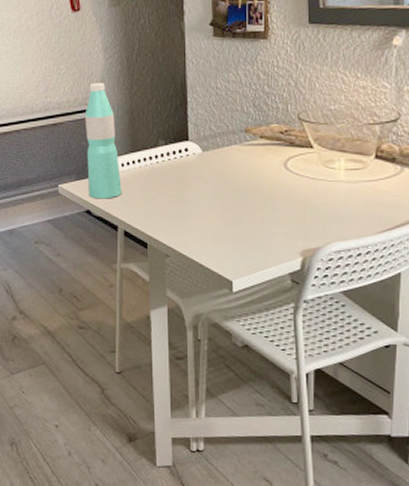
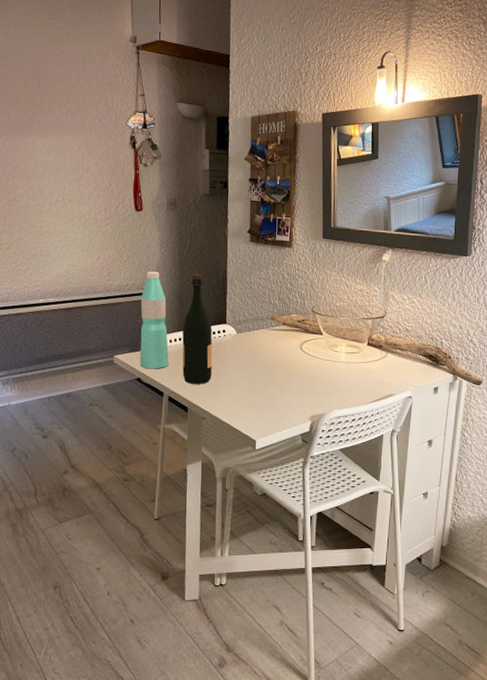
wine bottle: none [136,81,174,215] -> present [182,273,213,384]

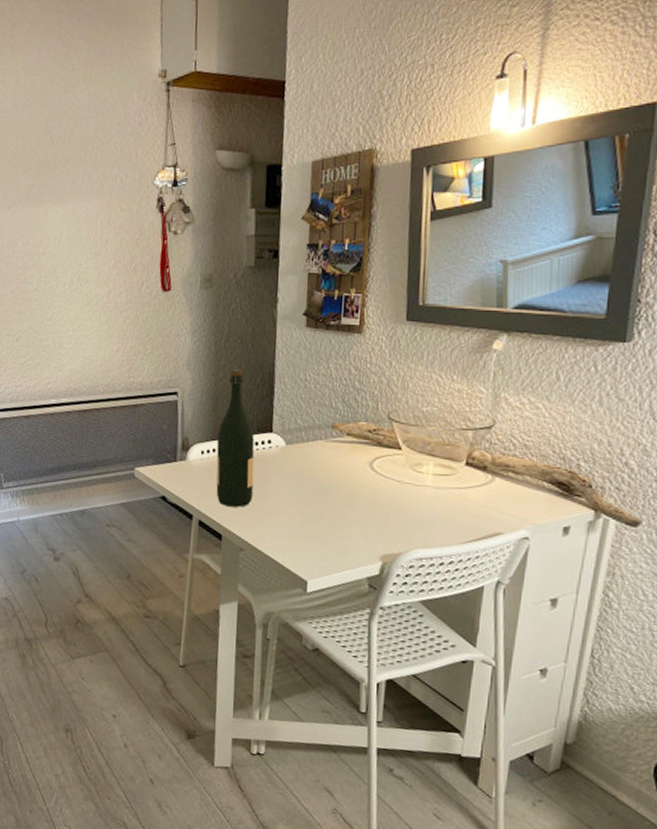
water bottle: present [140,271,169,369] -> none [165,366,200,486]

